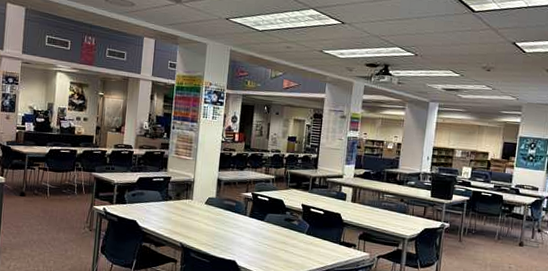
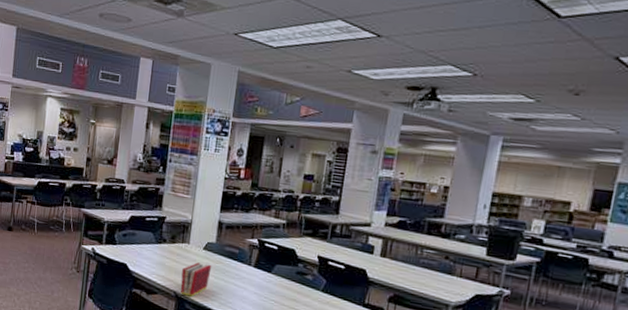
book: none [186,215,213,246] -> present [180,262,212,297]

